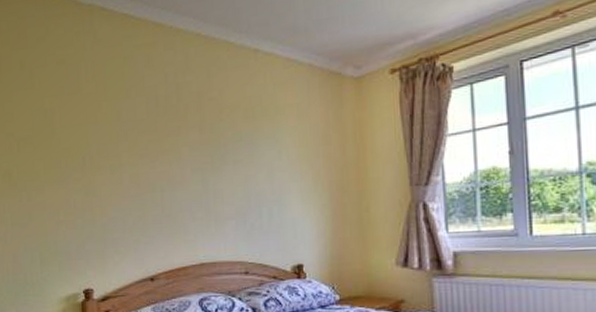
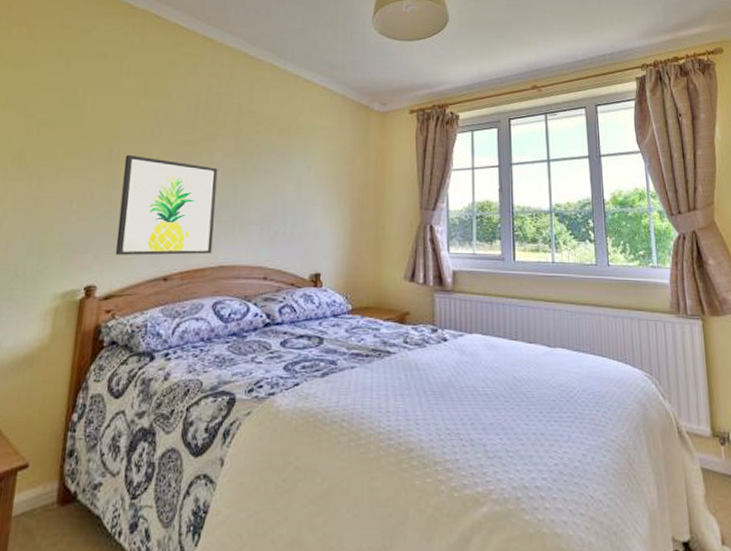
wall art: none [97,160,192,259] -> present [115,155,218,256]

